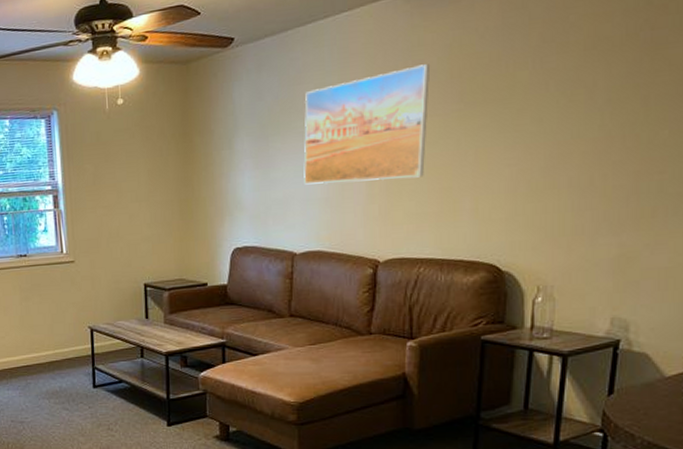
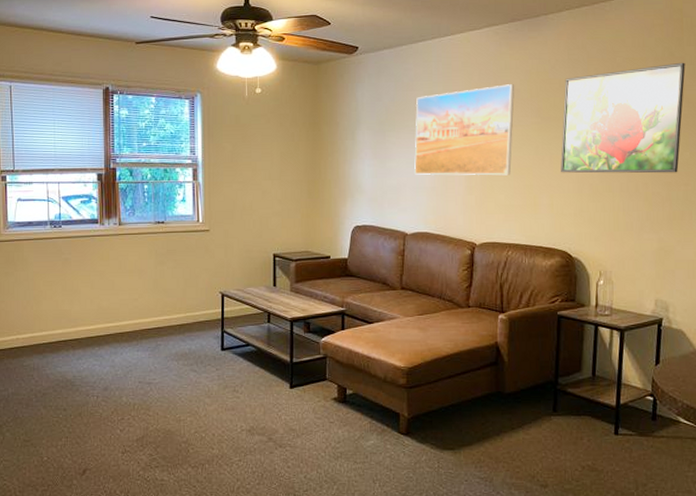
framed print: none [489,11,669,170] -> present [560,62,686,173]

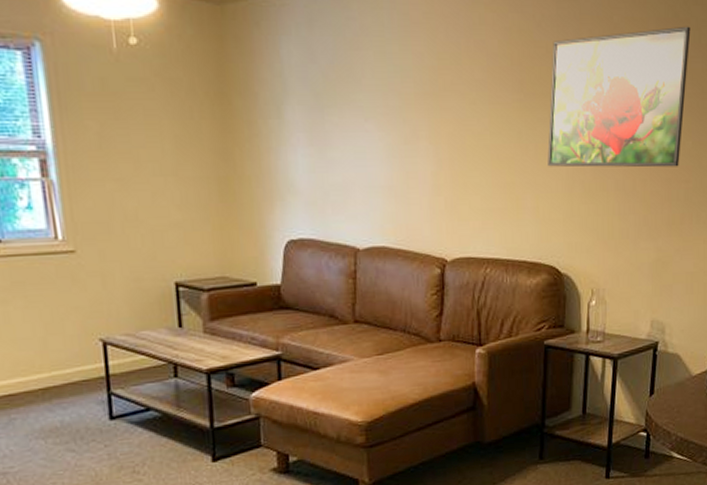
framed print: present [414,84,514,176] -> none [364,46,491,170]

